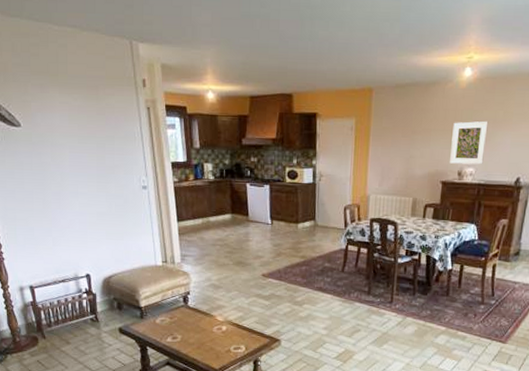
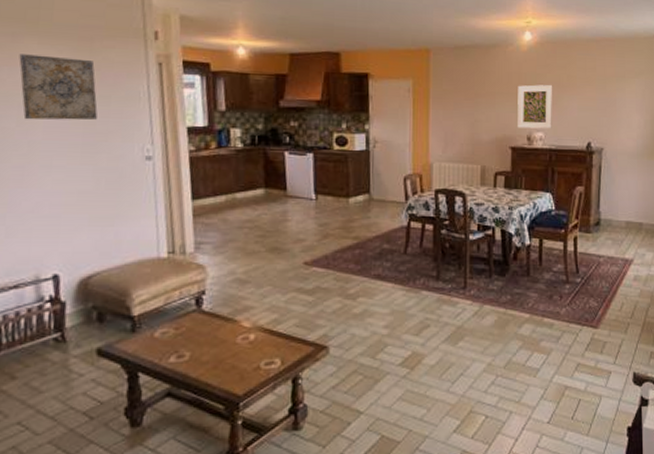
wall art: none [47,102,105,157] -> present [19,54,98,120]

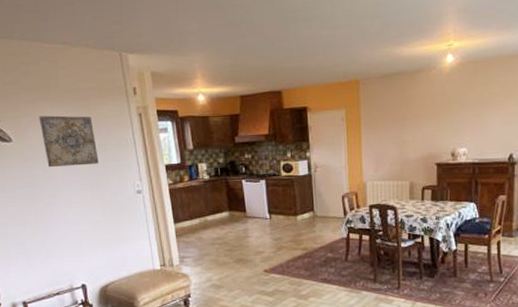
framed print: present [518,84,553,129] -> none [441,102,476,145]

